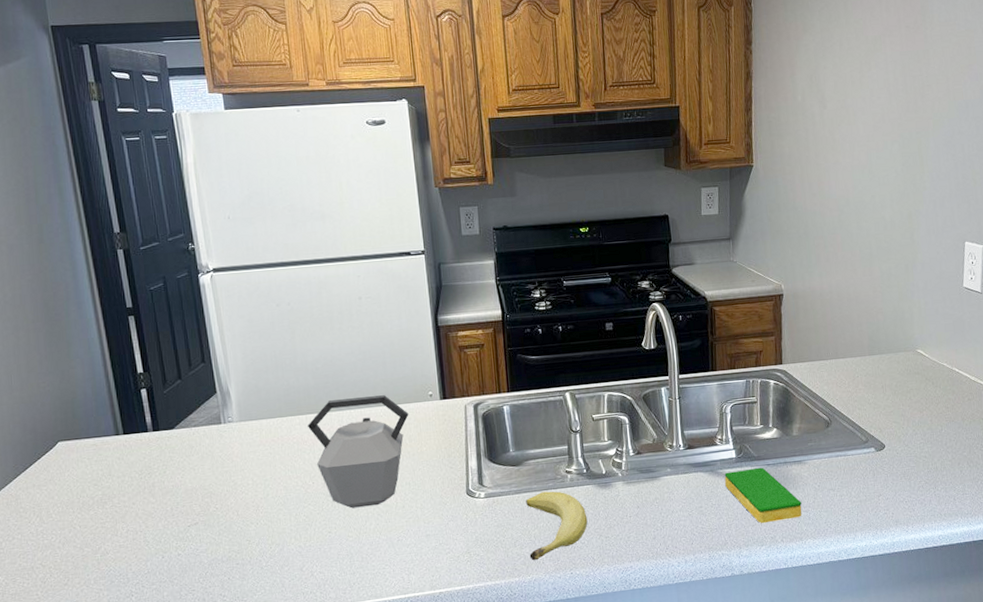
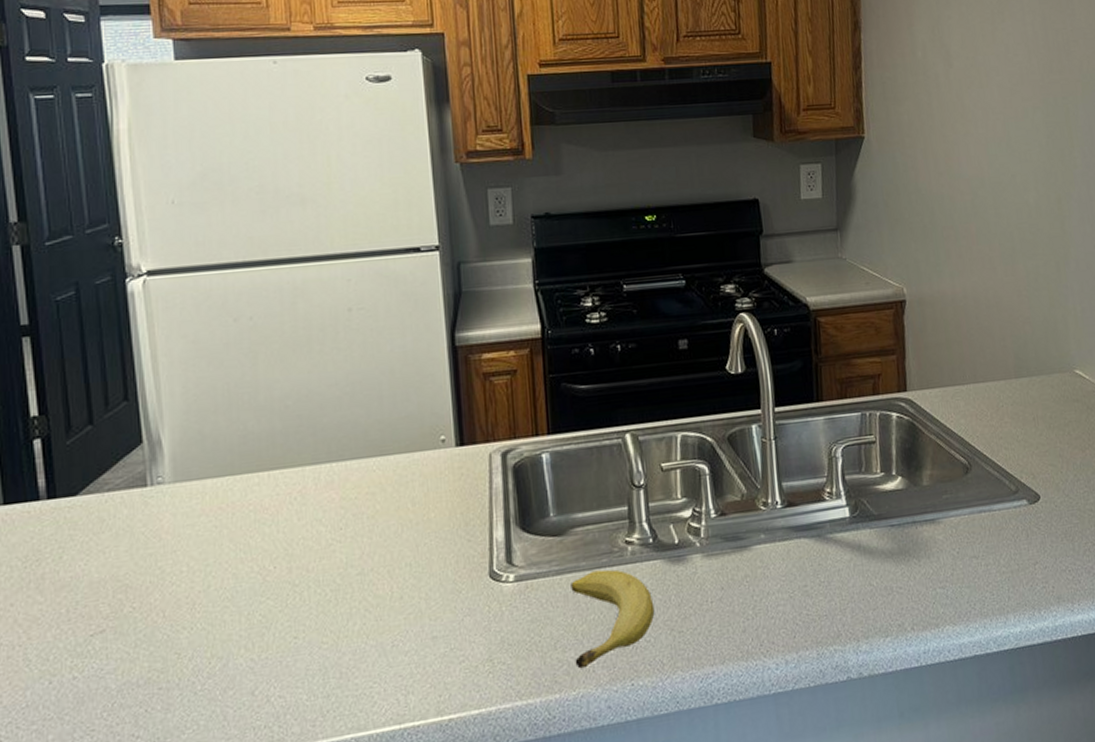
kettle: present [308,395,409,509] -> none [270,441,412,602]
dish sponge: present [724,467,802,523] -> none [835,529,938,606]

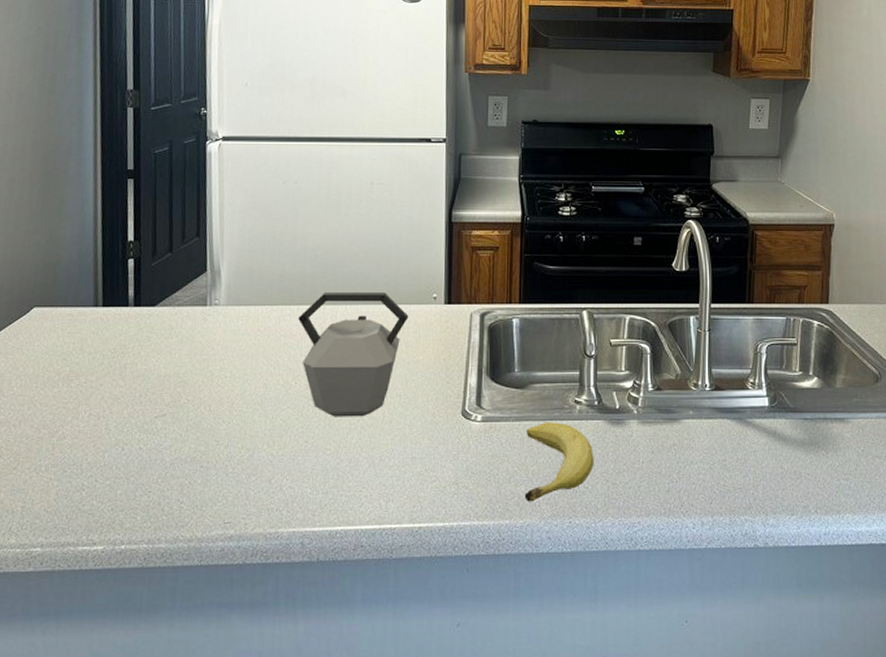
kettle: none [270,441,412,602] -> present [298,292,409,417]

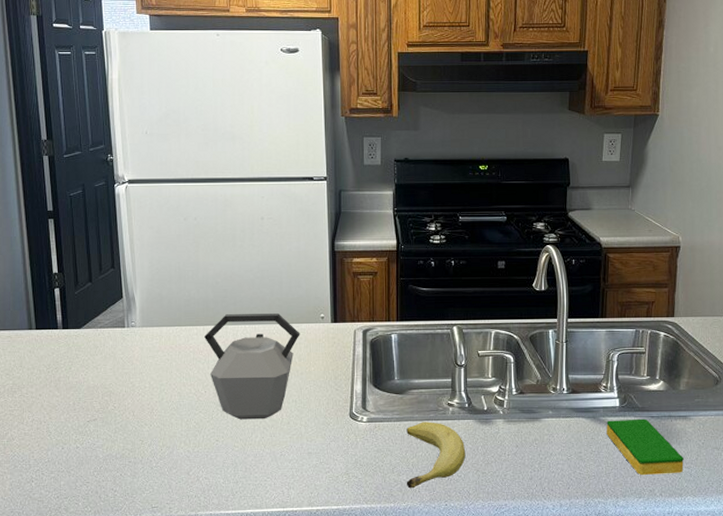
dish sponge: none [754,421,842,487] -> present [606,418,684,475]

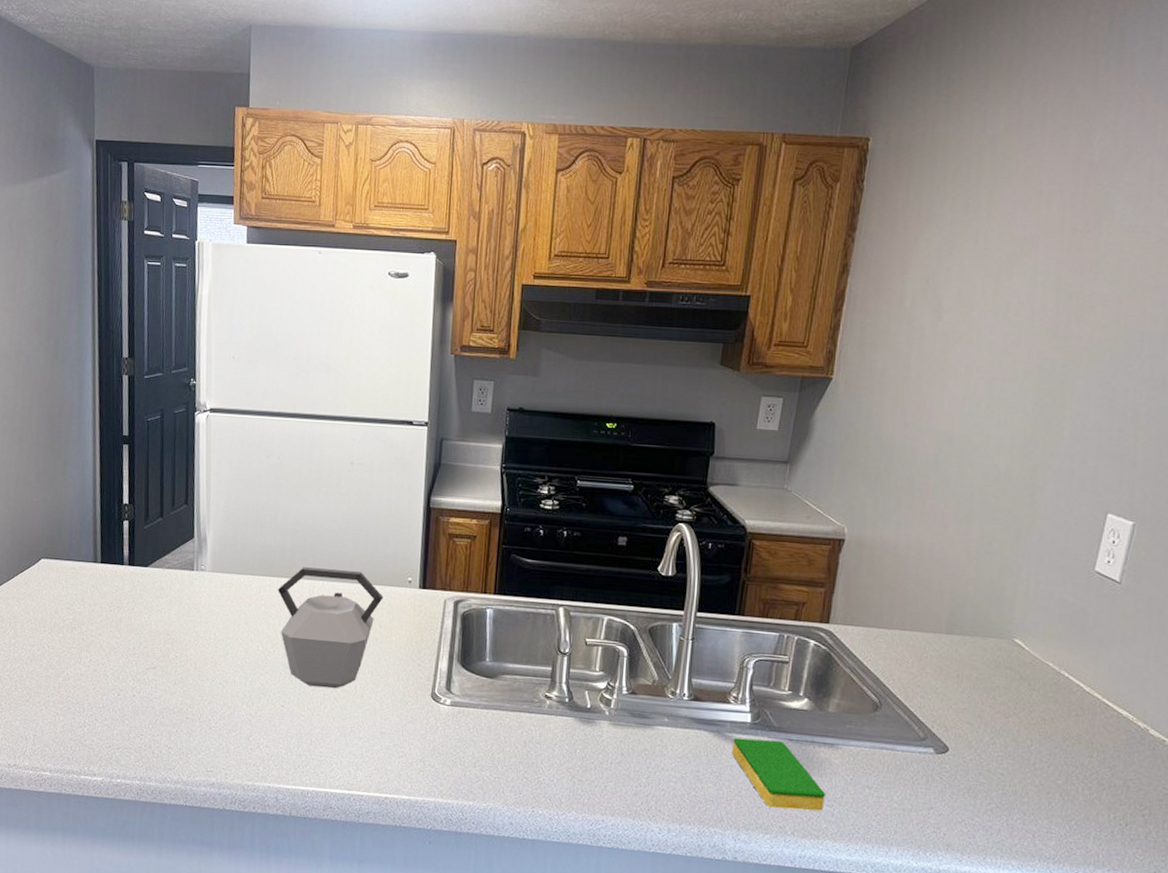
fruit: present [406,422,466,489] -> none [489,713,561,788]

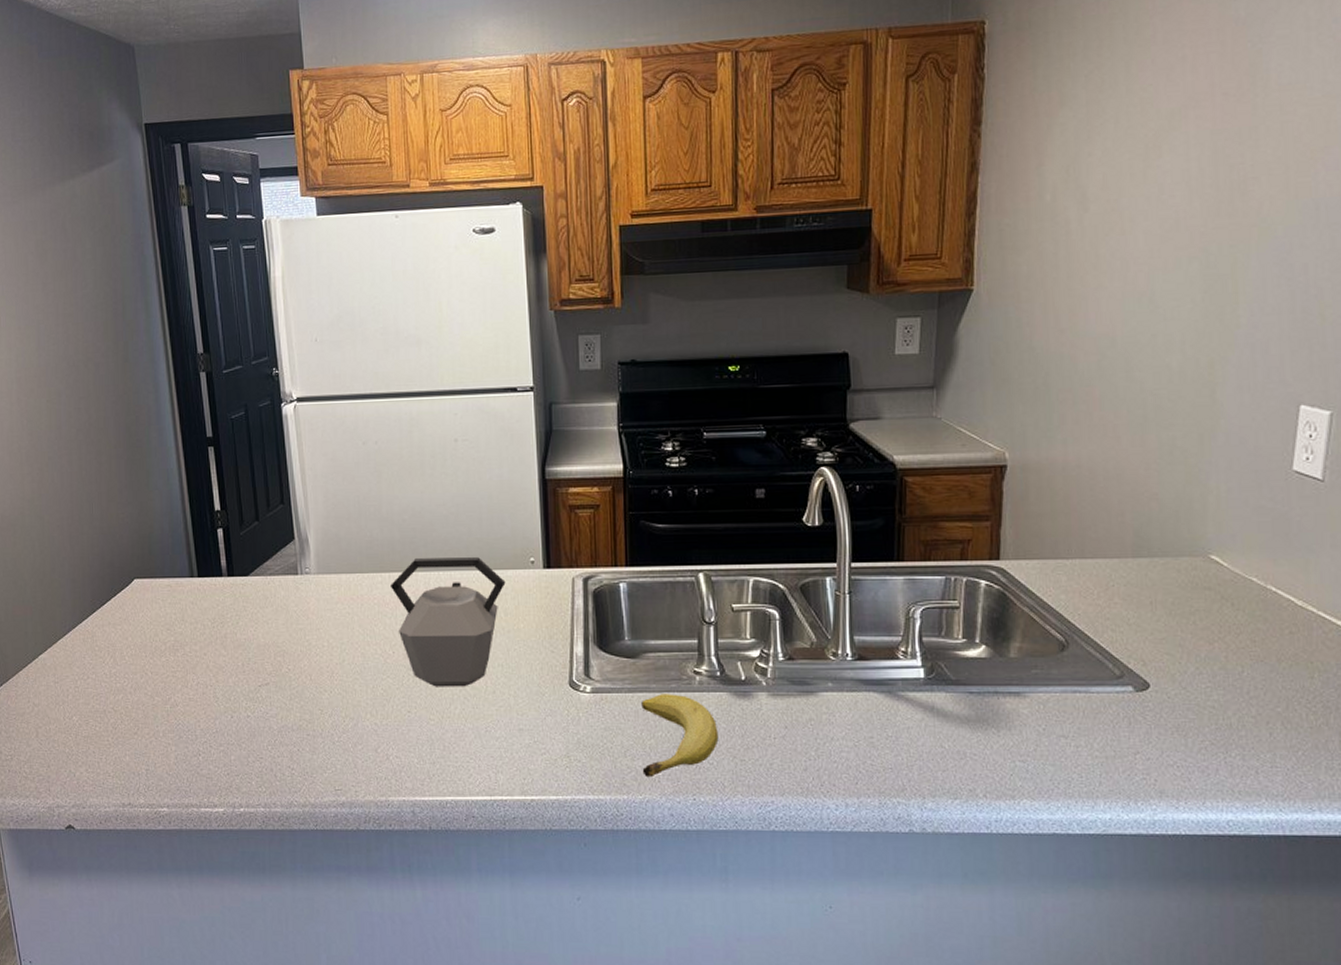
fruit: none [489,713,561,788] -> present [641,694,719,778]
dish sponge: present [732,737,825,811] -> none [907,695,1017,769]

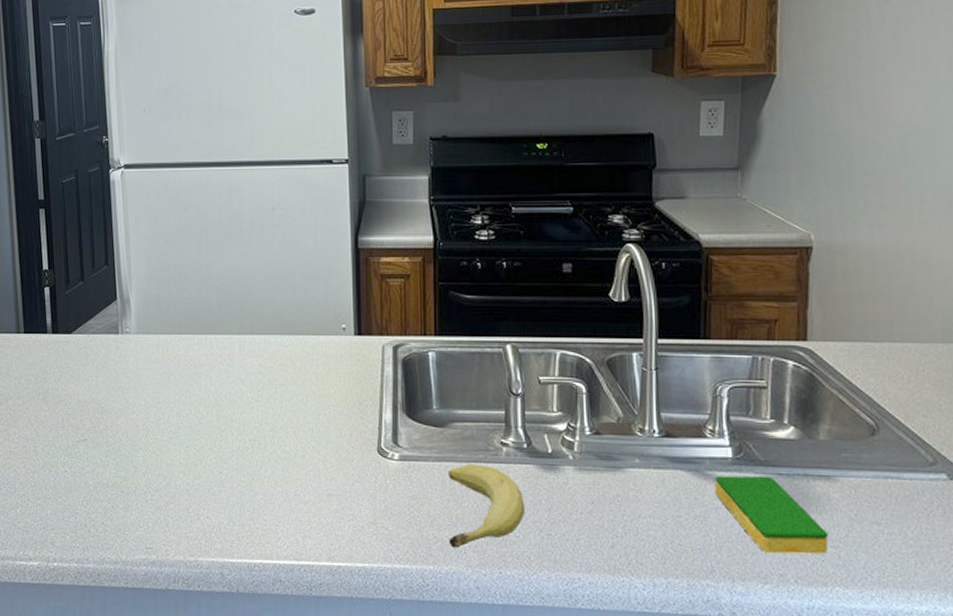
kettle: present [391,557,506,687] -> none [207,322,318,450]
dish sponge: none [907,695,1017,769] -> present [715,475,829,554]

